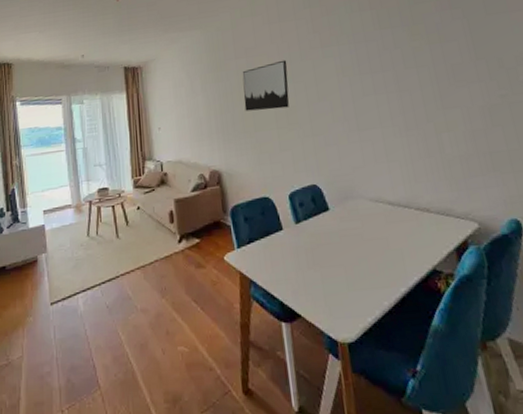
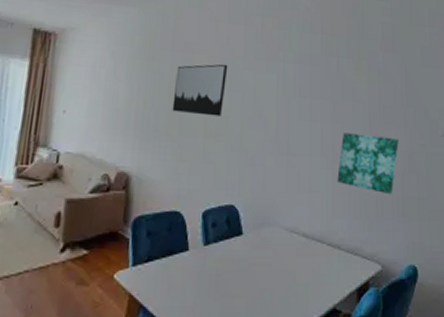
wall art: none [411,94,477,152] -> present [337,133,399,195]

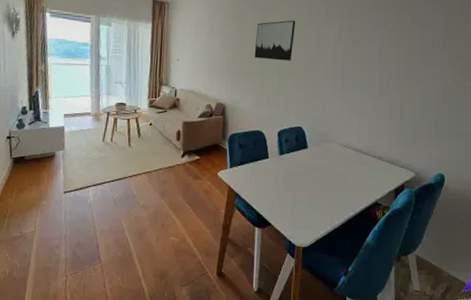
wall art: present [337,133,399,195] -> none [382,72,435,120]

